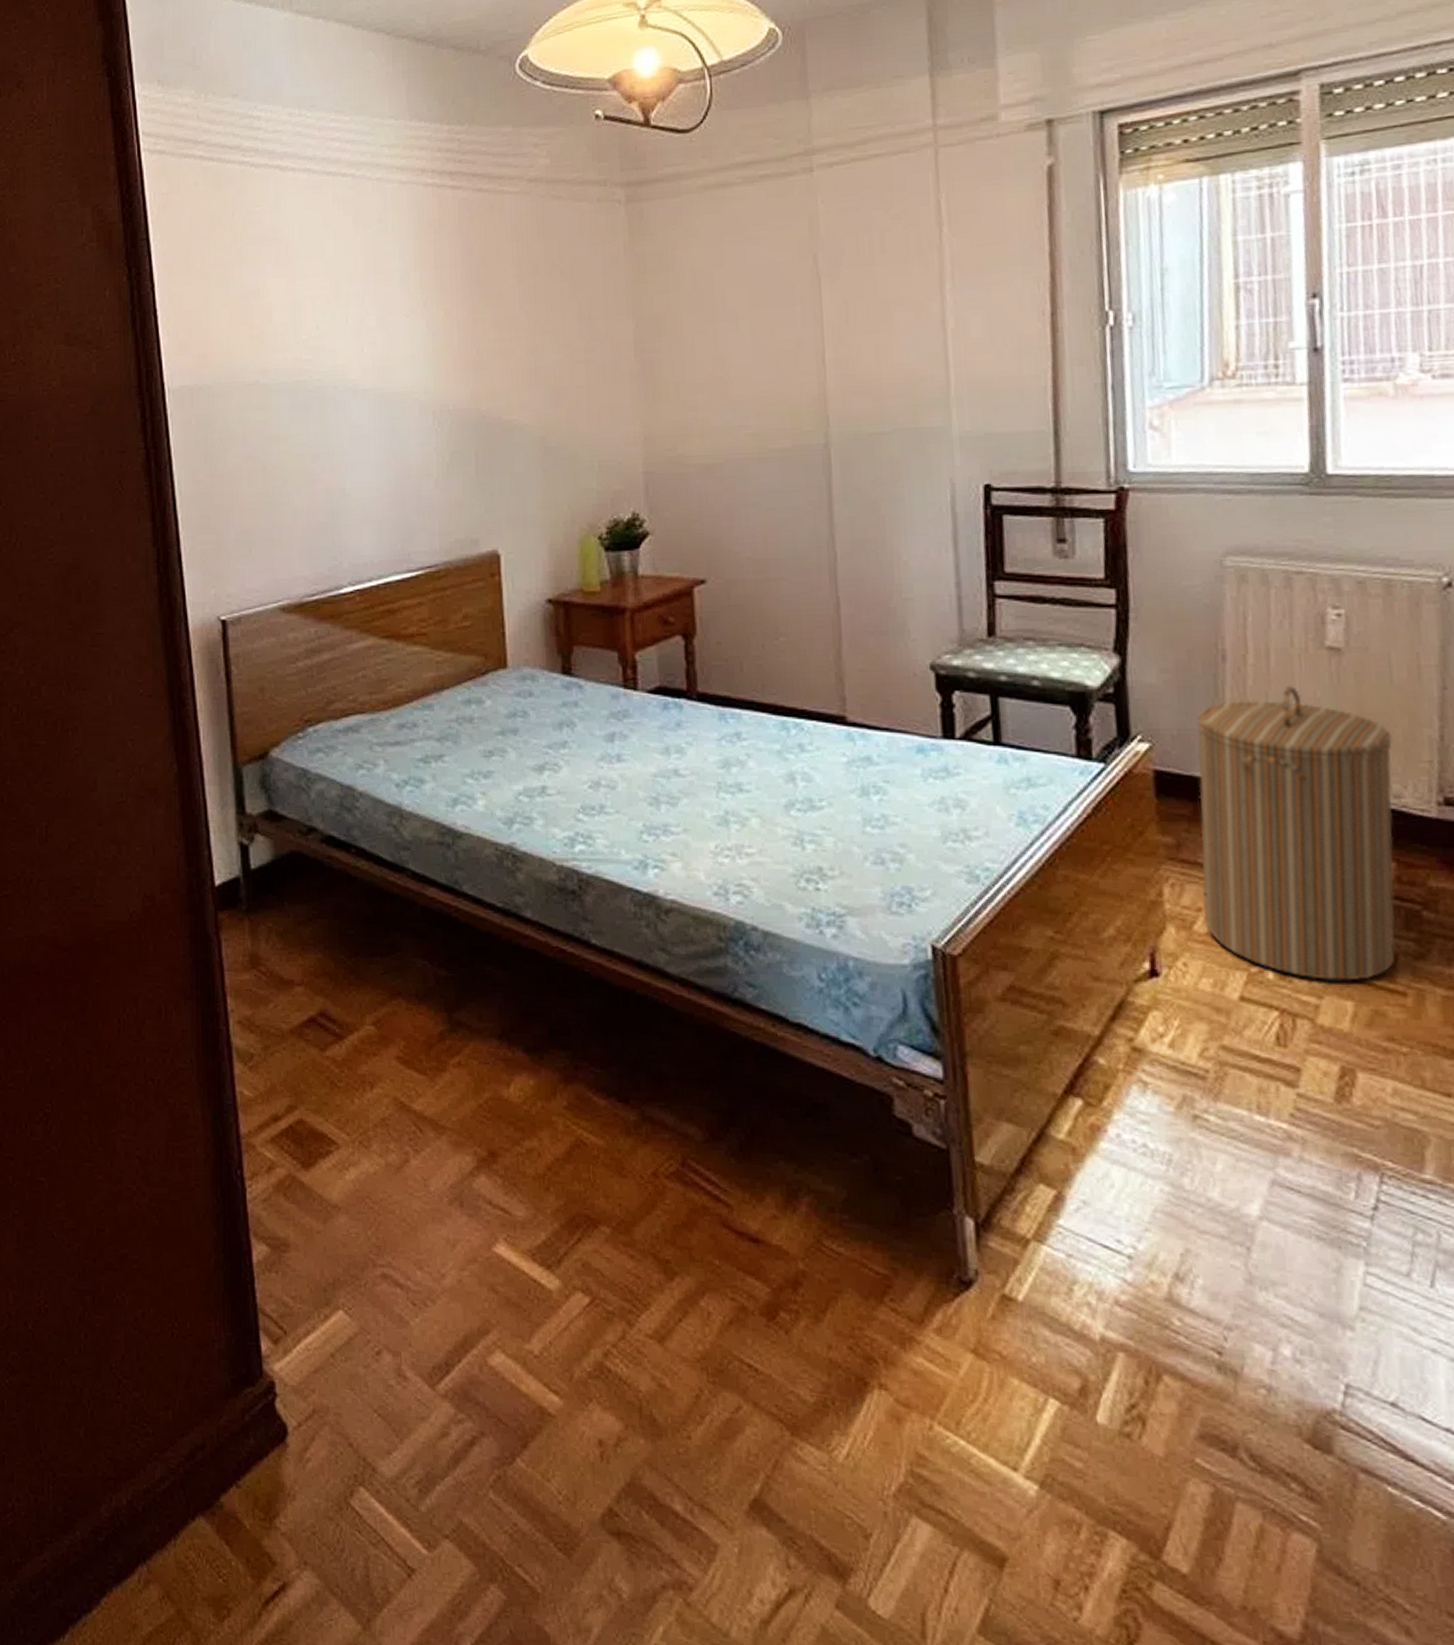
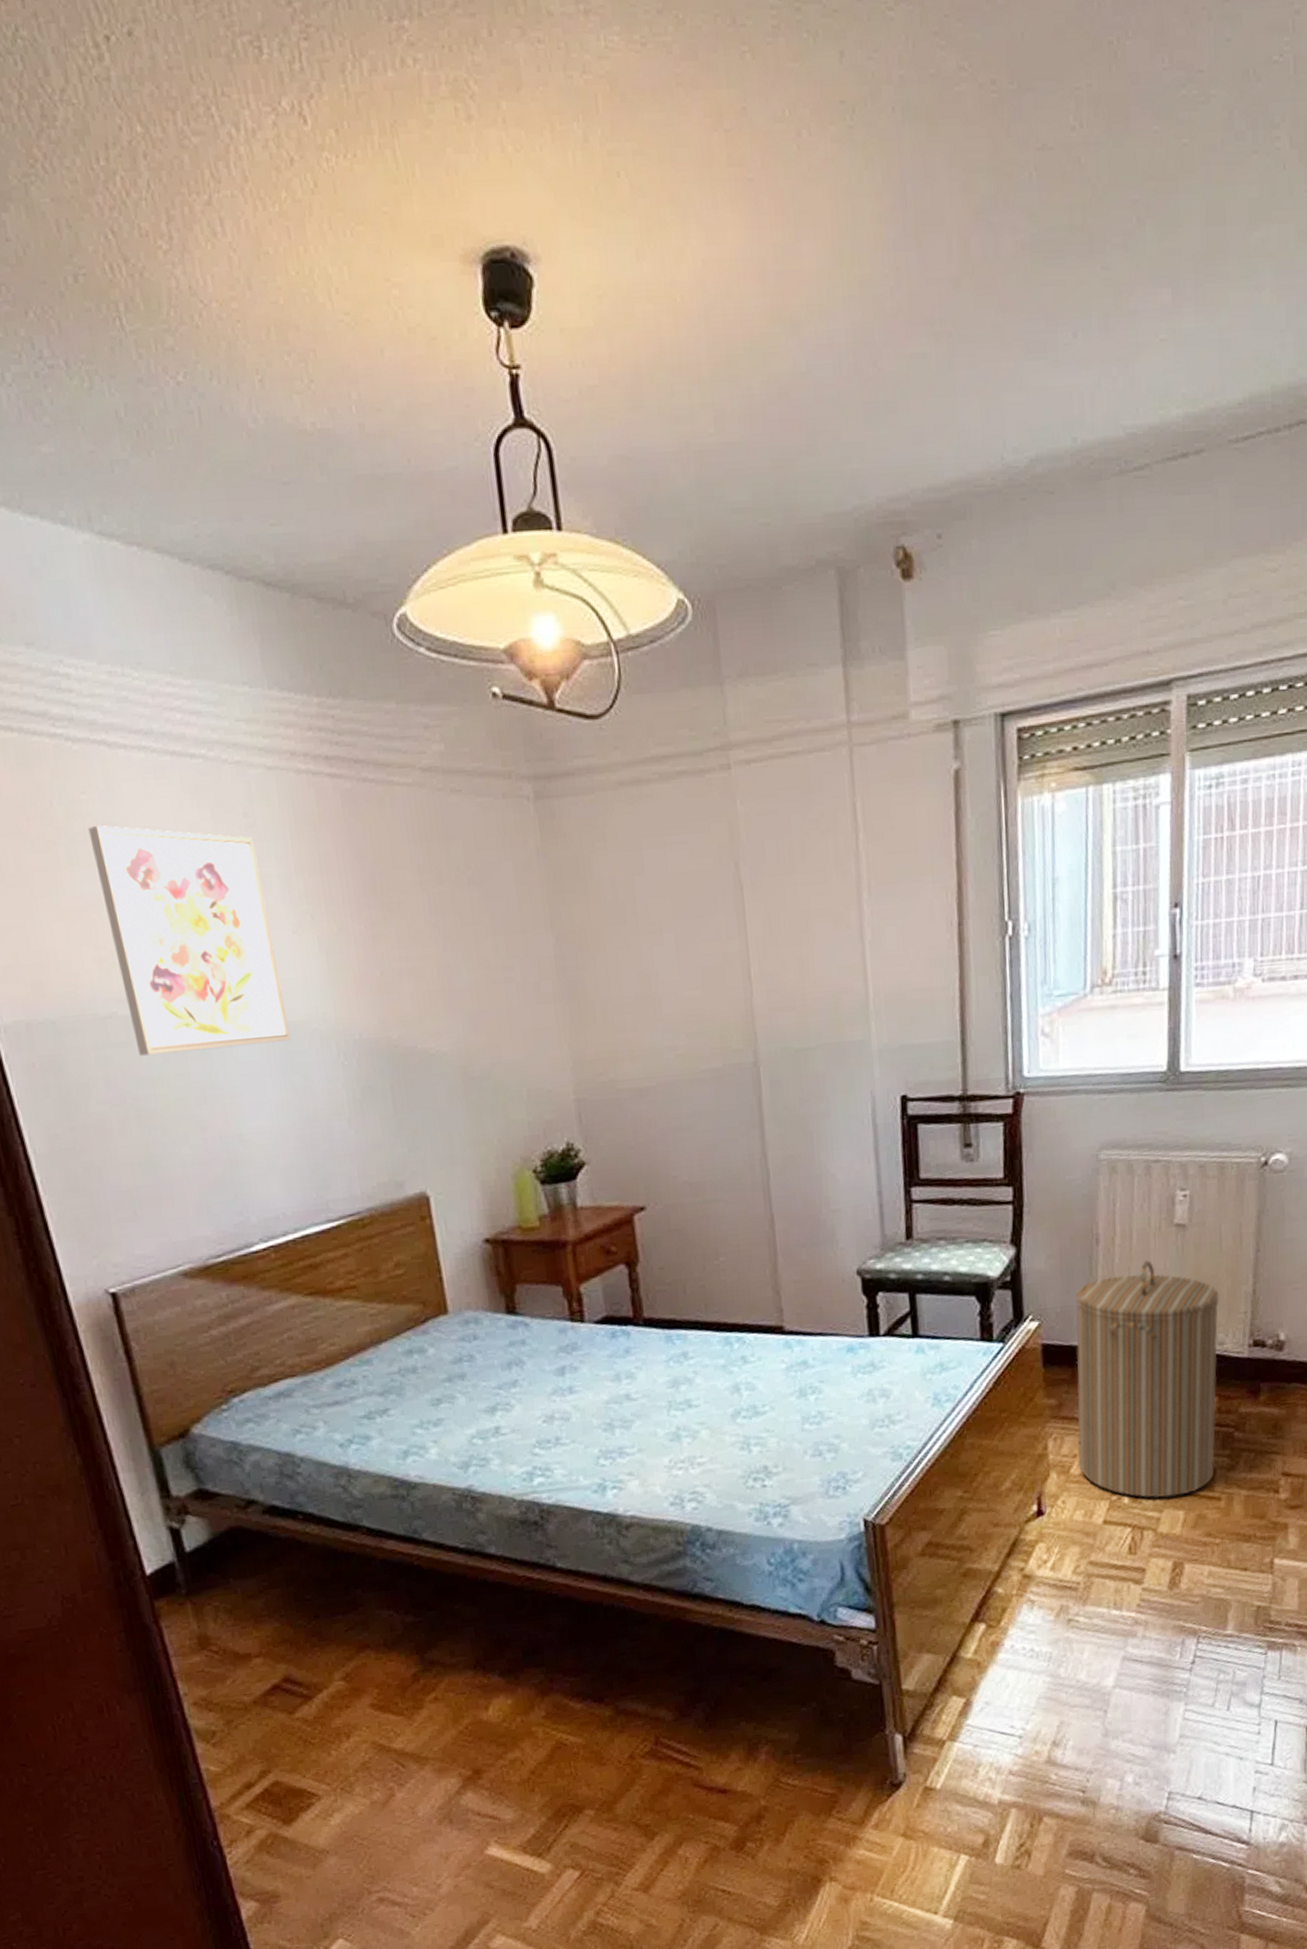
wall art: none [257,230,395,417] -> present [88,825,291,1056]

